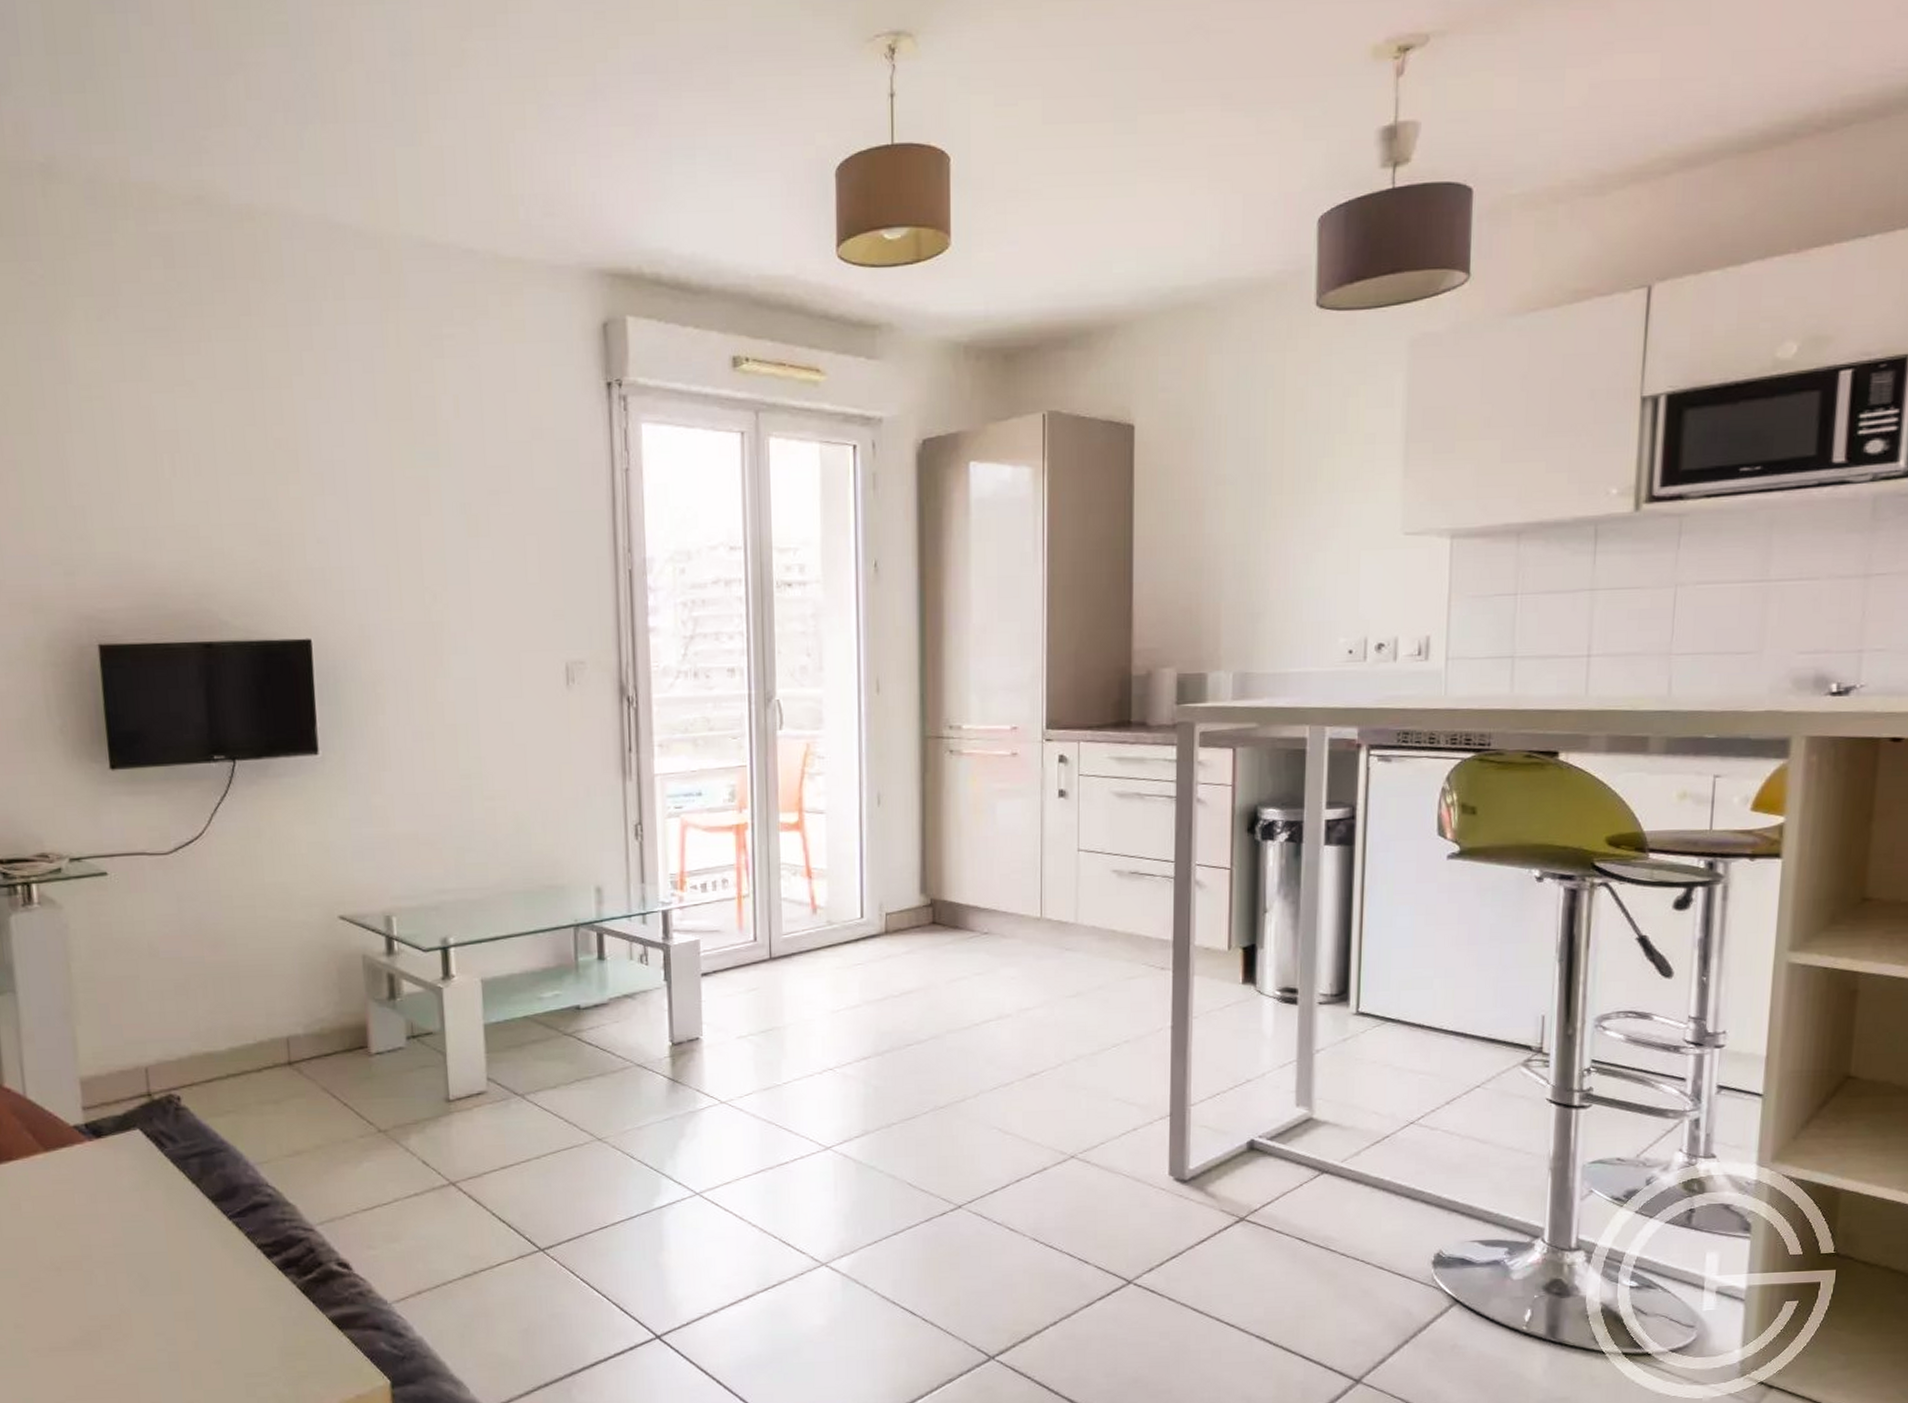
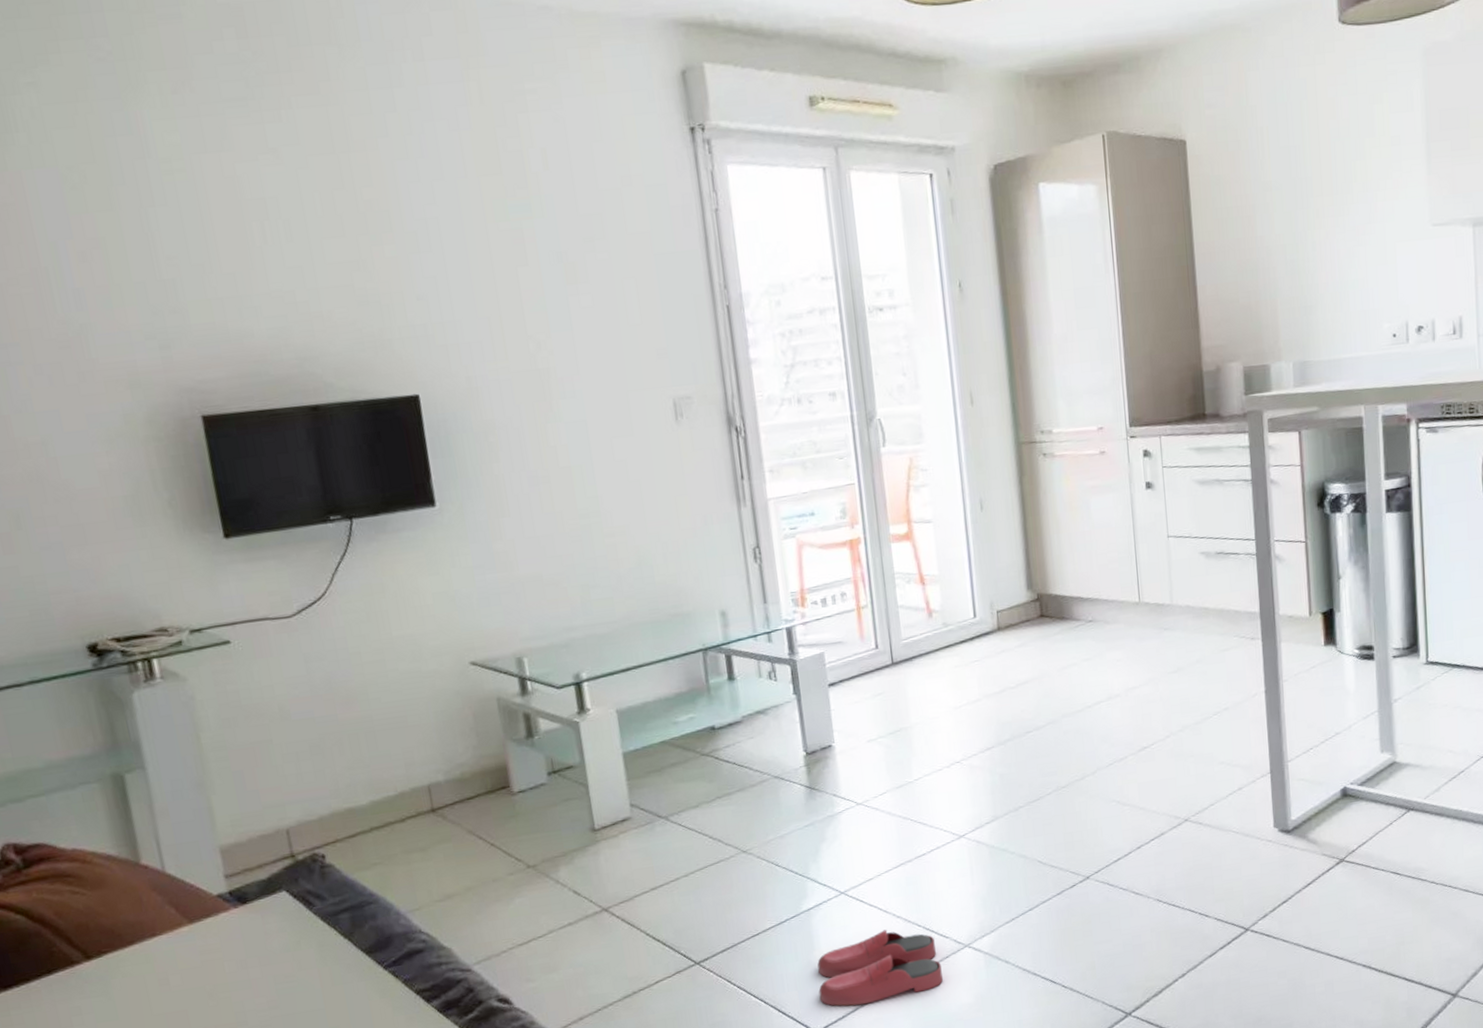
slippers: none [664,1237,795,1314] -> present [817,929,943,1007]

